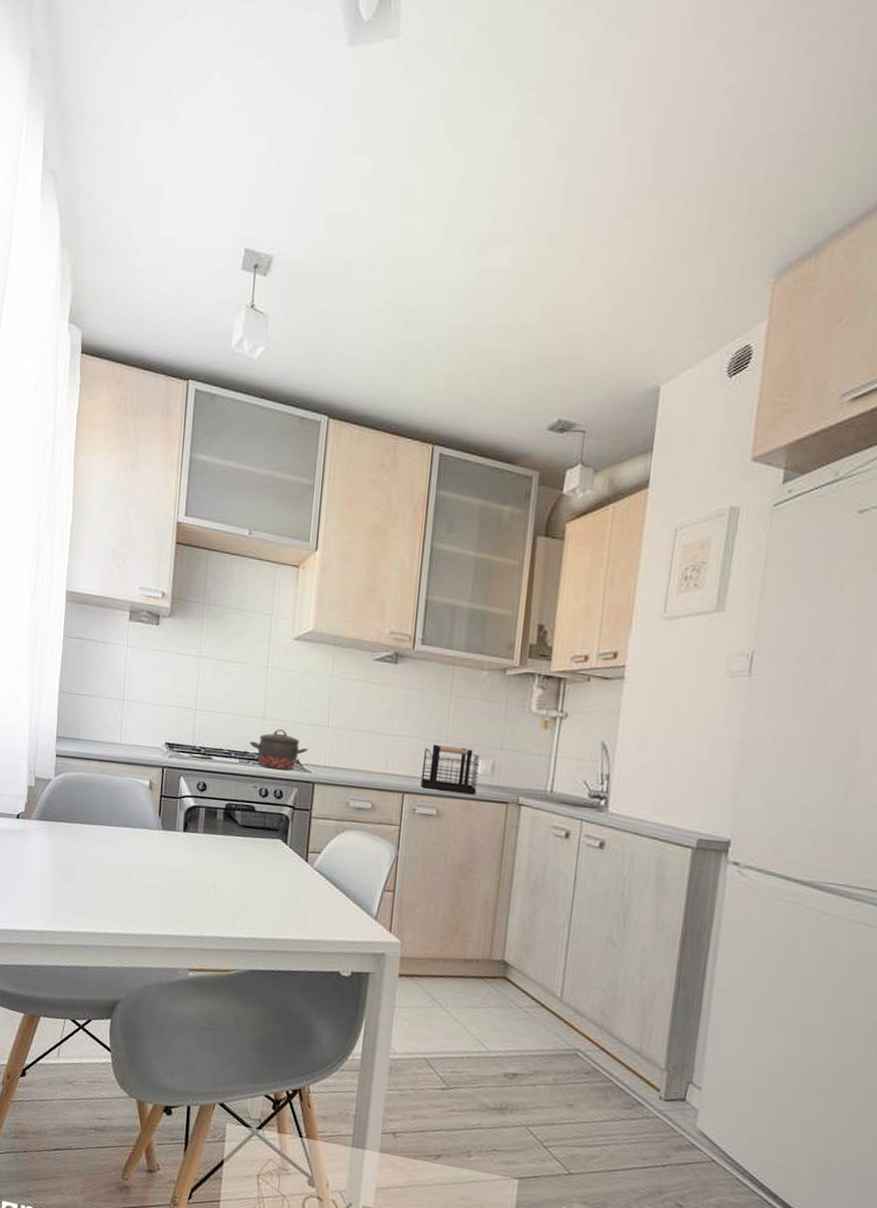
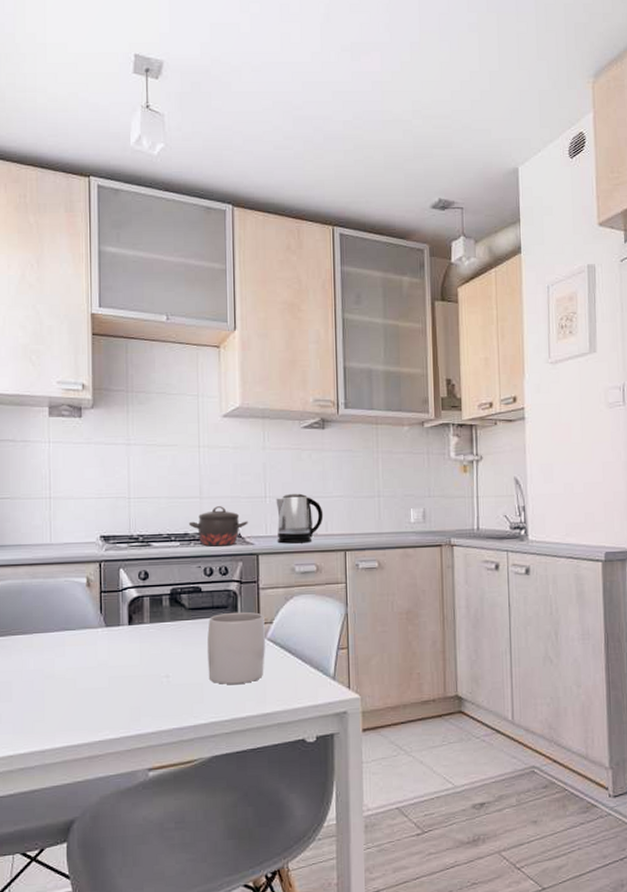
mug: none [253,835,313,907] -> present [206,611,266,684]
kettle: none [334,726,386,780] -> present [276,493,324,545]
dish rack: present [420,744,480,795] -> none [359,500,412,543]

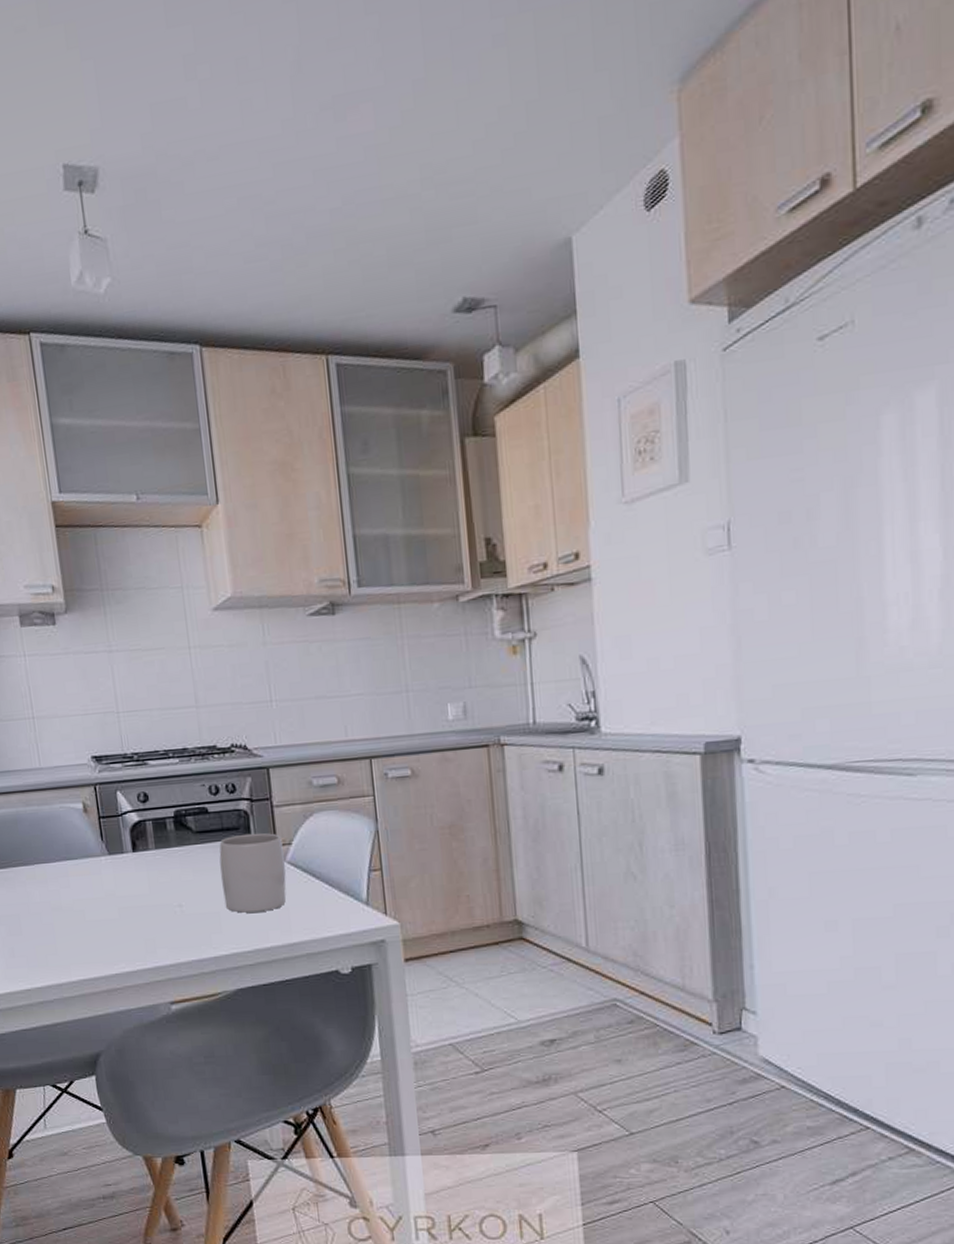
cooking pot: present [188,506,249,548] -> none [186,715,255,763]
kettle: present [276,493,324,545] -> none [283,694,342,755]

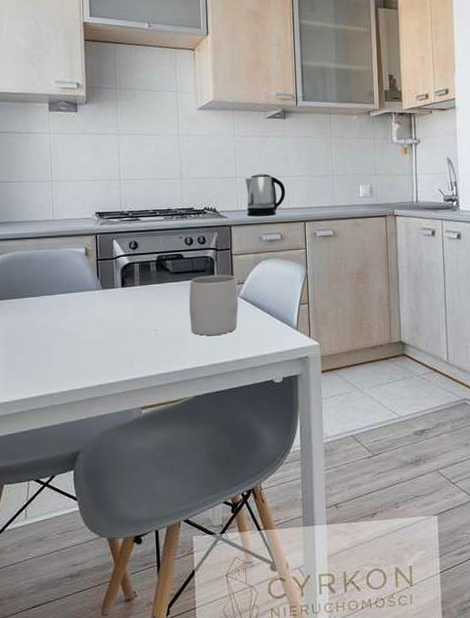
kettle: none [283,694,342,755] -> present [245,173,286,217]

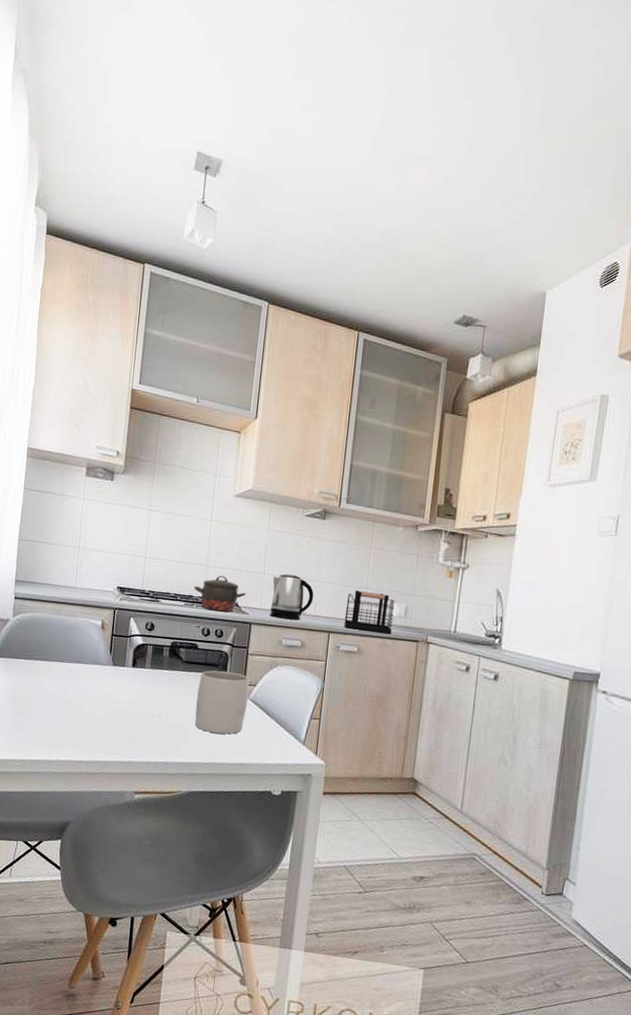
cooking pot: none [171,186,223,221] -> present [193,575,247,613]
dish rack: none [316,178,361,215] -> present [344,590,395,635]

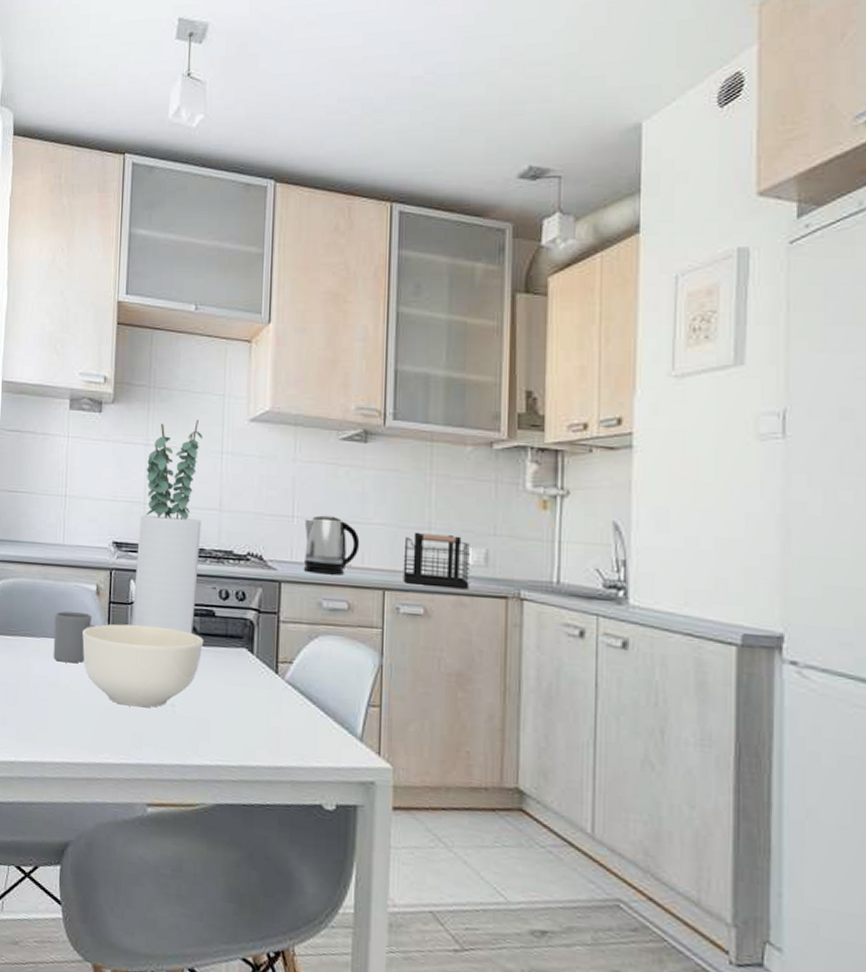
mug: none [62,641,100,683] -> present [53,611,96,663]
bowl: none [87,652,188,718] -> present [82,623,204,708]
vase: none [129,493,196,662] -> present [131,420,202,634]
cooking pot: present [193,575,247,613] -> none [205,522,273,570]
mug: present [194,670,250,735] -> none [216,644,284,728]

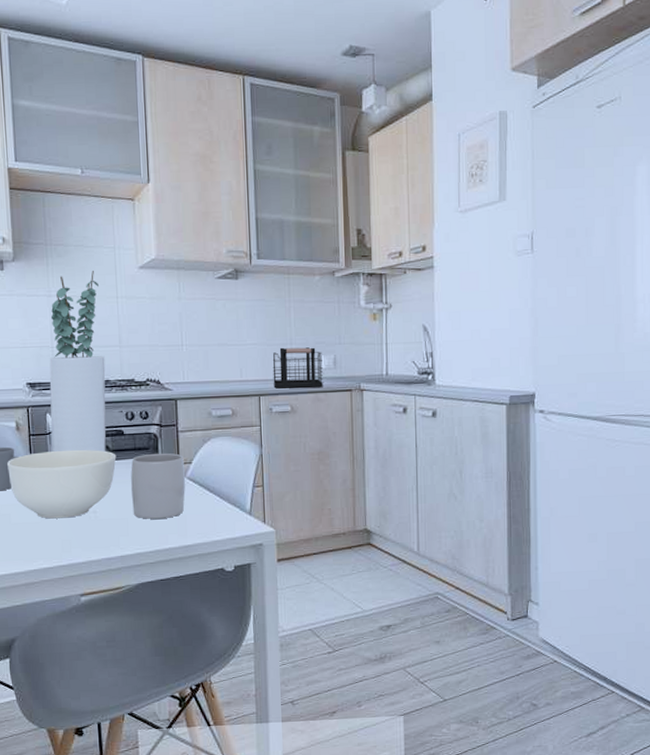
mug: none [216,644,284,728] -> present [130,453,186,519]
kettle: present [303,515,360,576] -> none [192,341,238,390]

